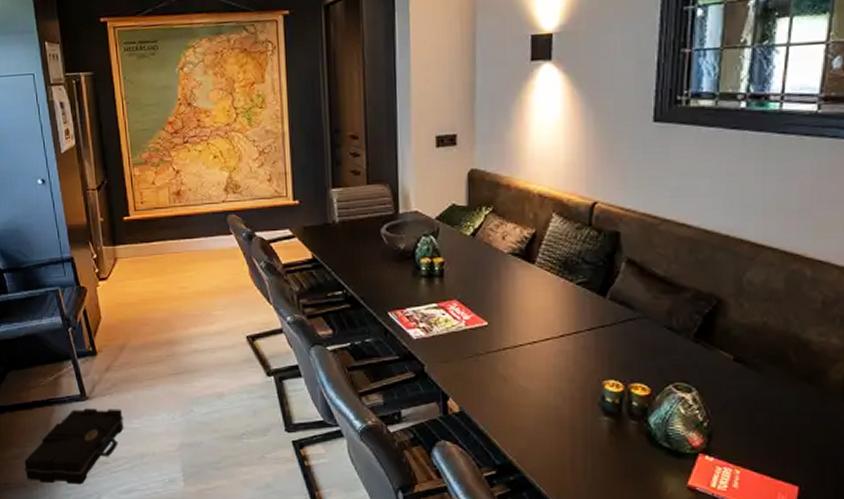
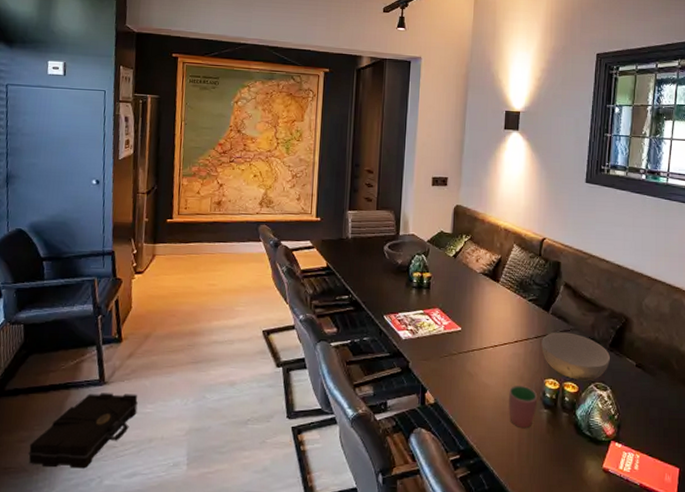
cup: none [556,388,595,439] -> present [508,385,538,428]
bowl: none [597,321,697,381] -> present [541,332,611,381]

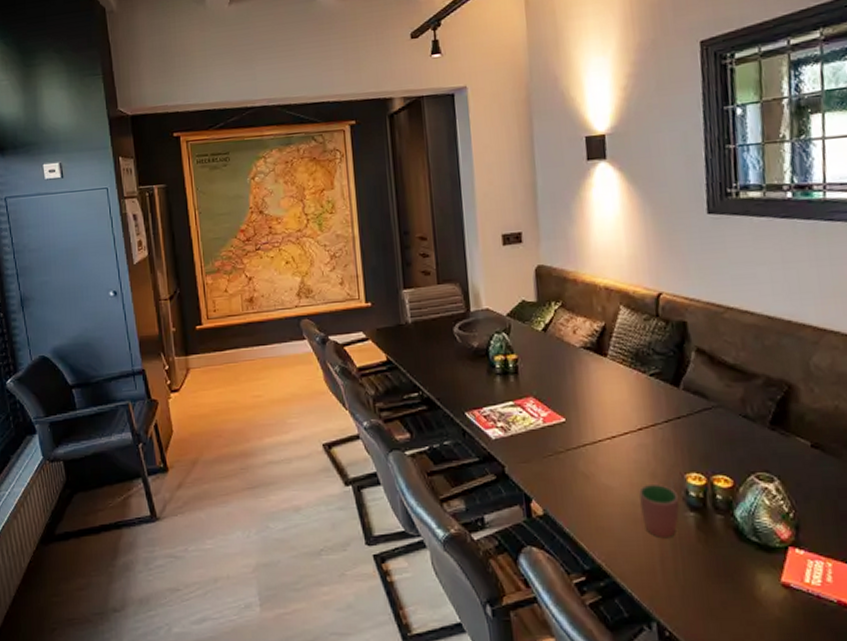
briefcase: present [28,393,138,469] -> none [89,529,196,616]
bowl: present [541,332,611,381] -> none [674,411,774,472]

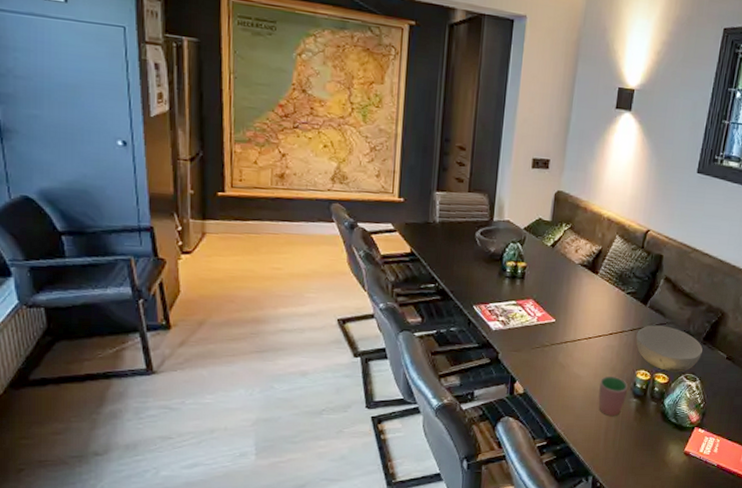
bowl: none [674,411,774,472] -> present [636,325,703,373]

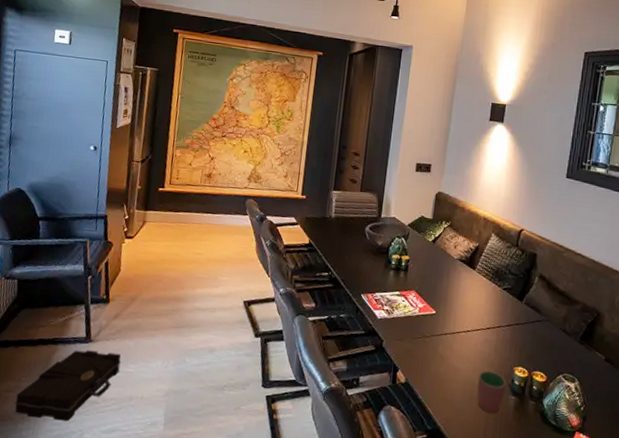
briefcase: none [67,383,195,460] -> present [15,350,122,422]
bowl: present [636,325,703,373] -> none [513,321,581,372]

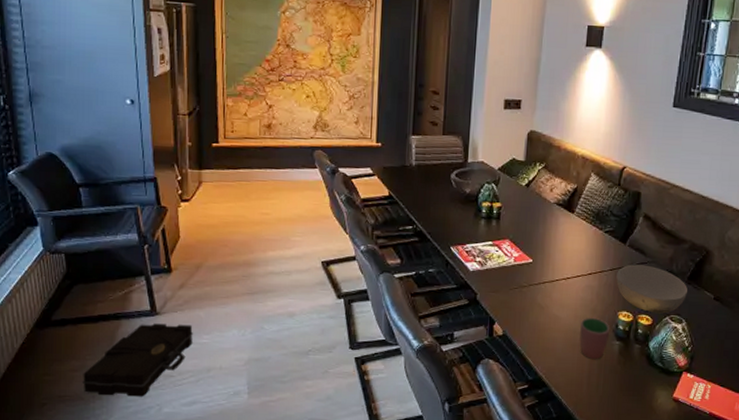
bowl: none [513,321,581,372] -> present [616,264,688,314]

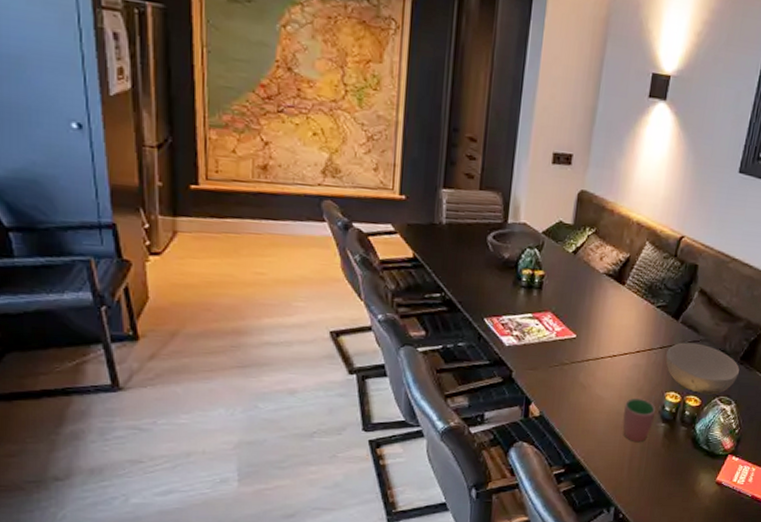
briefcase: present [83,323,193,397] -> none [22,400,168,486]

